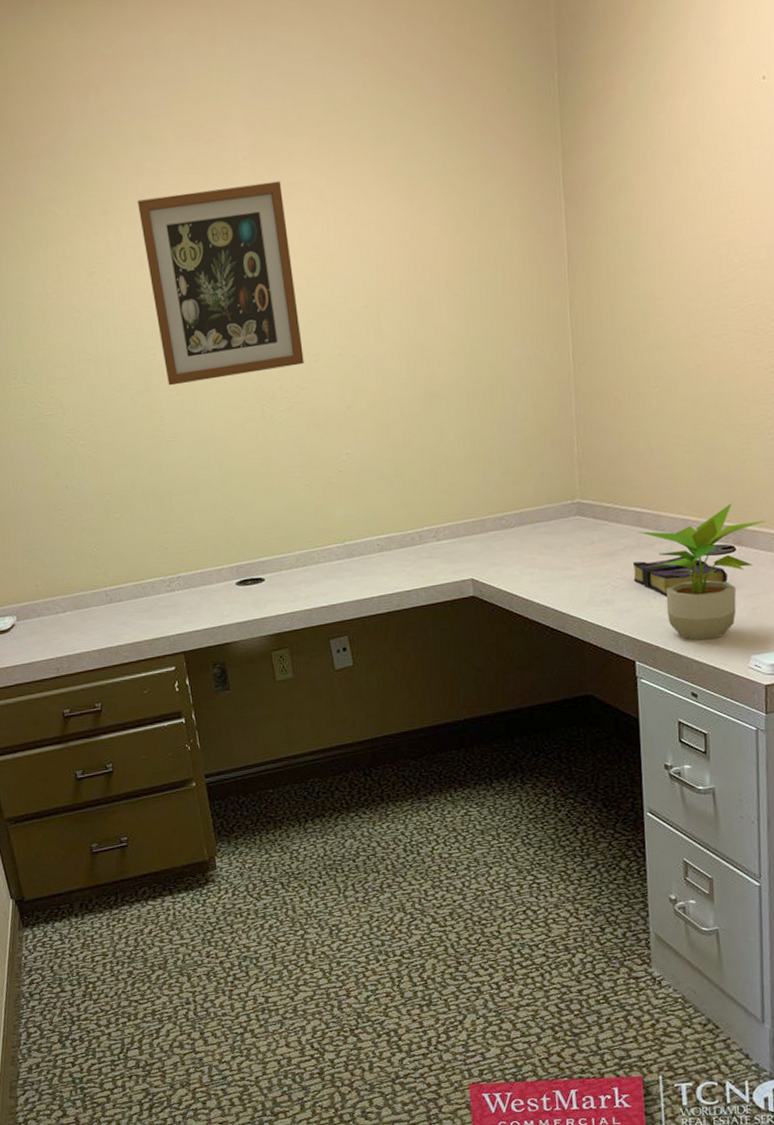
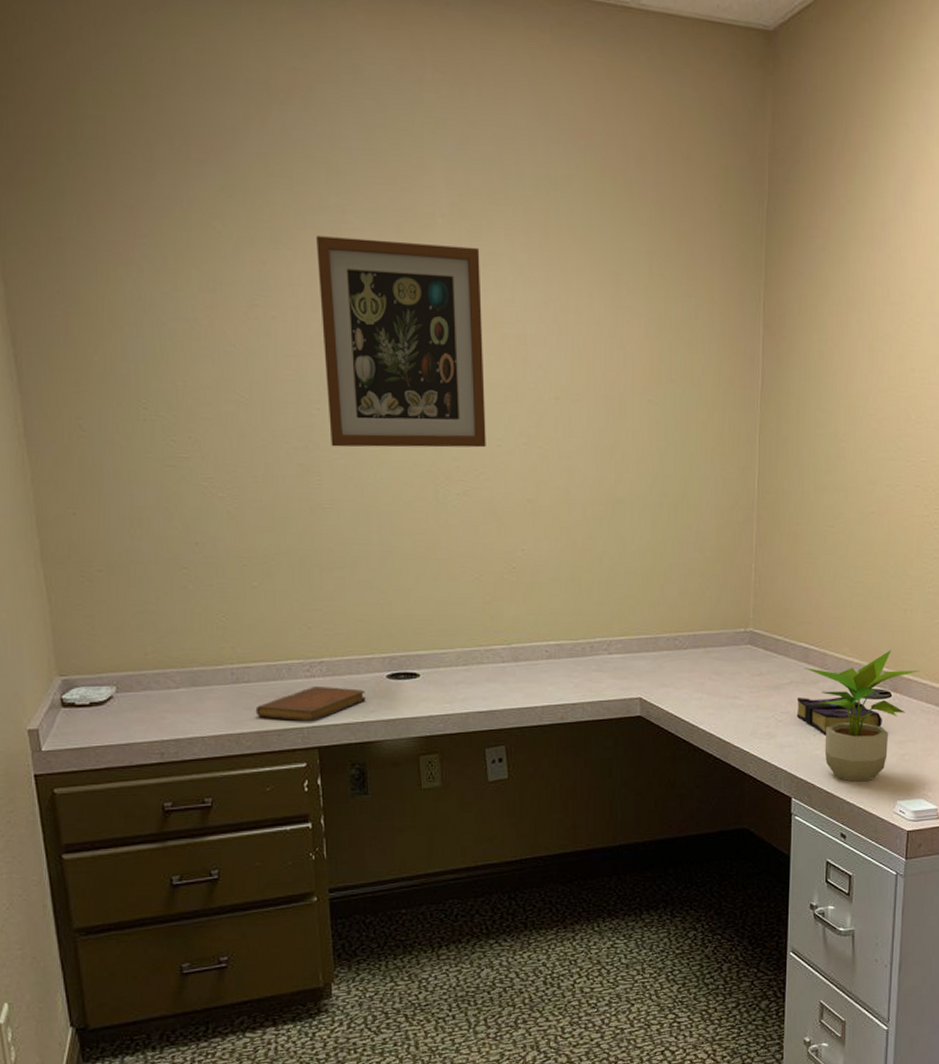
notebook: none [128,597,220,631] -> present [255,687,366,722]

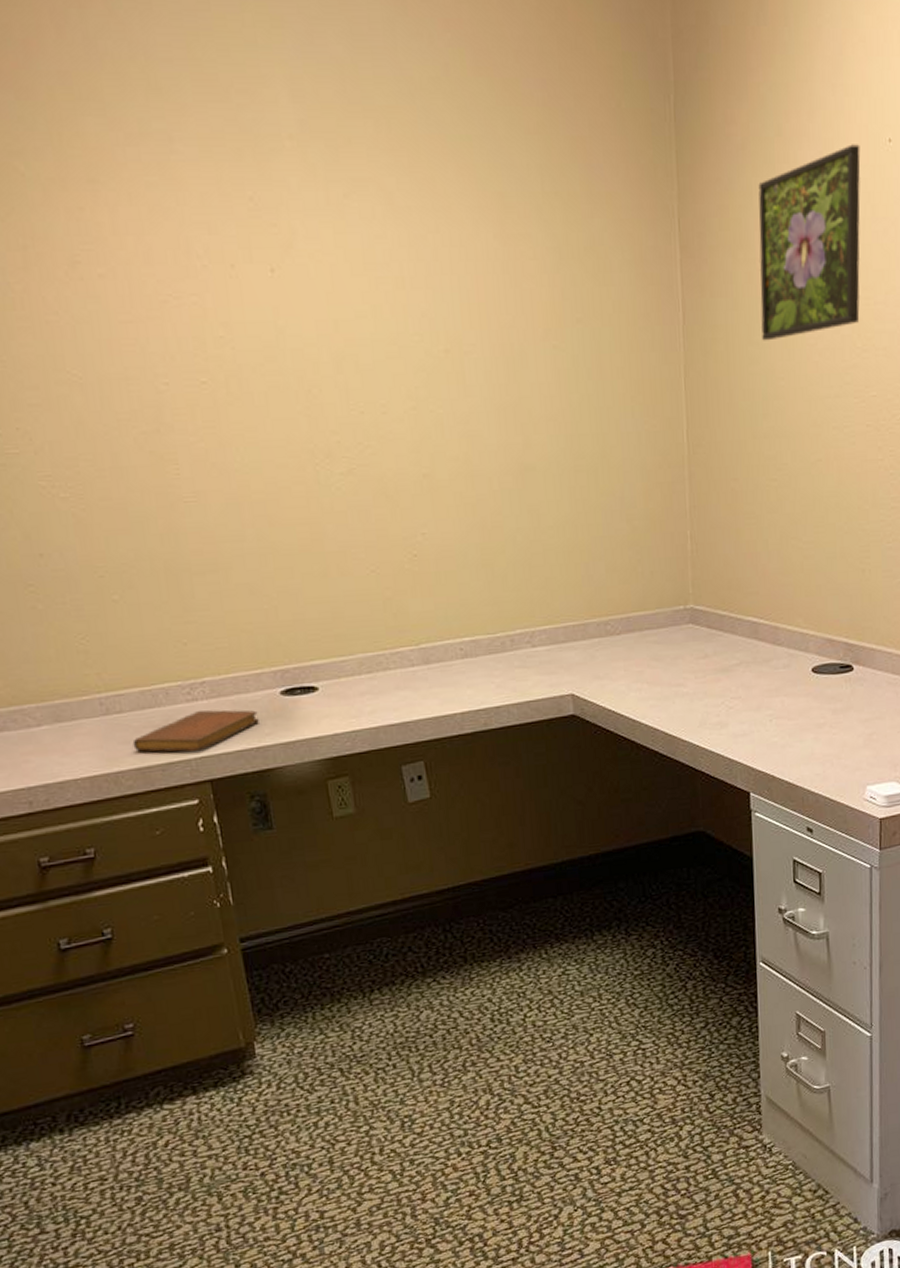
wall art: present [316,234,486,448] -> none [141,169,369,428]
book: present [796,696,882,736] -> none [748,674,845,720]
potted plant: present [805,650,920,782] -> none [755,617,884,770]
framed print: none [829,250,924,409] -> present [758,144,861,341]

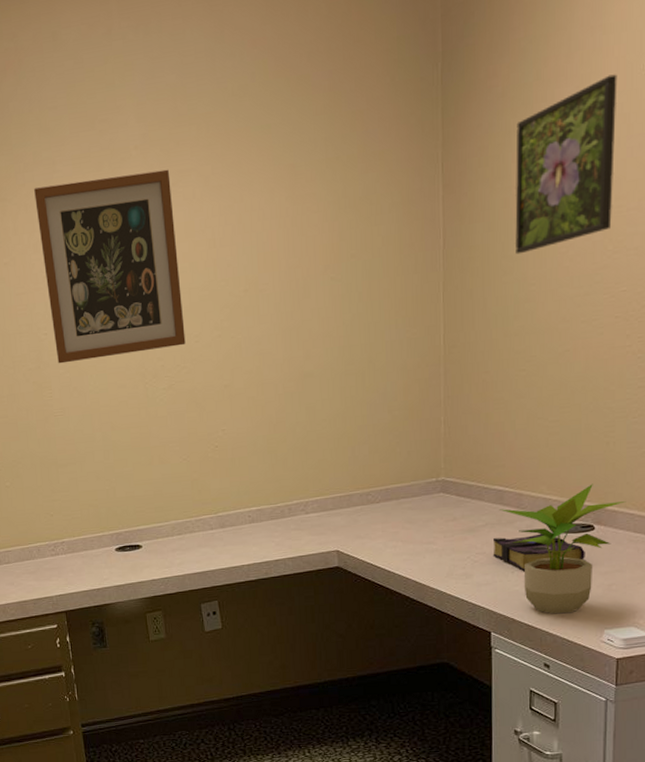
notebook: present [132,710,259,752] -> none [15,561,100,591]
wall art: none [141,169,369,428] -> present [34,169,186,364]
book: none [748,674,845,720] -> present [492,533,585,572]
potted plant: none [755,617,884,770] -> present [500,484,626,614]

